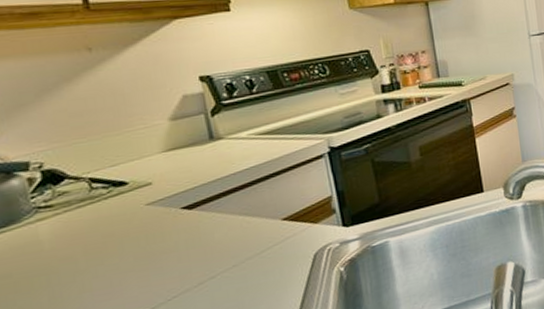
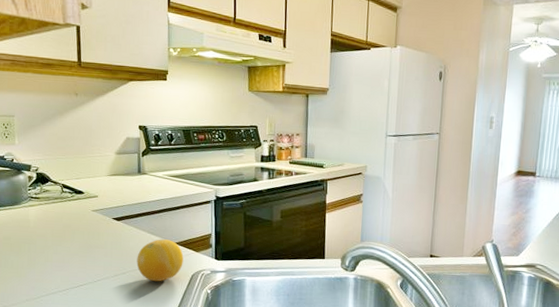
fruit: none [228,217,299,277] -> present [136,239,184,282]

